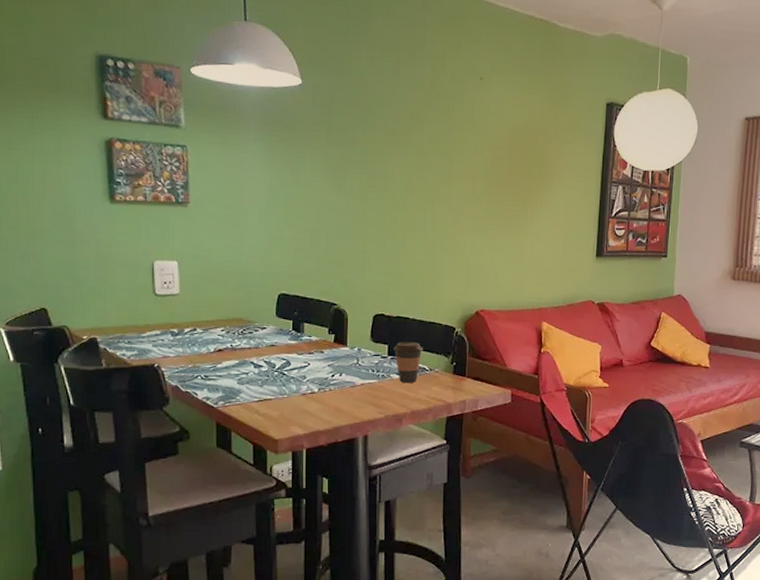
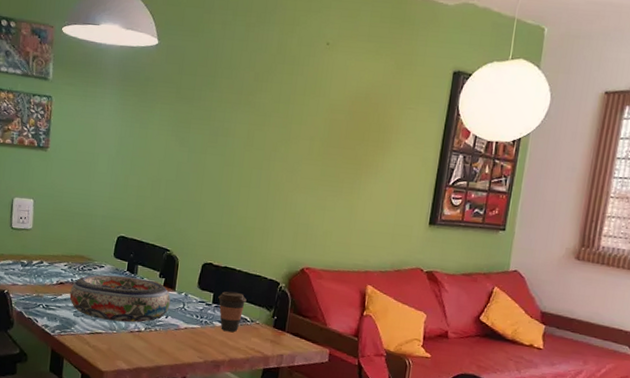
bowl: none [231,335,344,385] -> present [69,274,171,323]

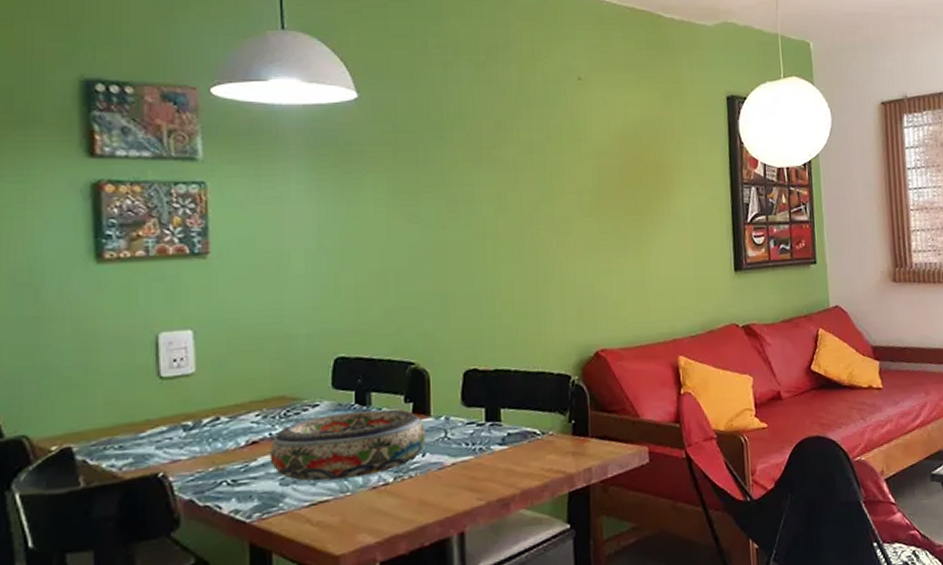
coffee cup: present [218,291,247,332] -> none [492,399,531,455]

